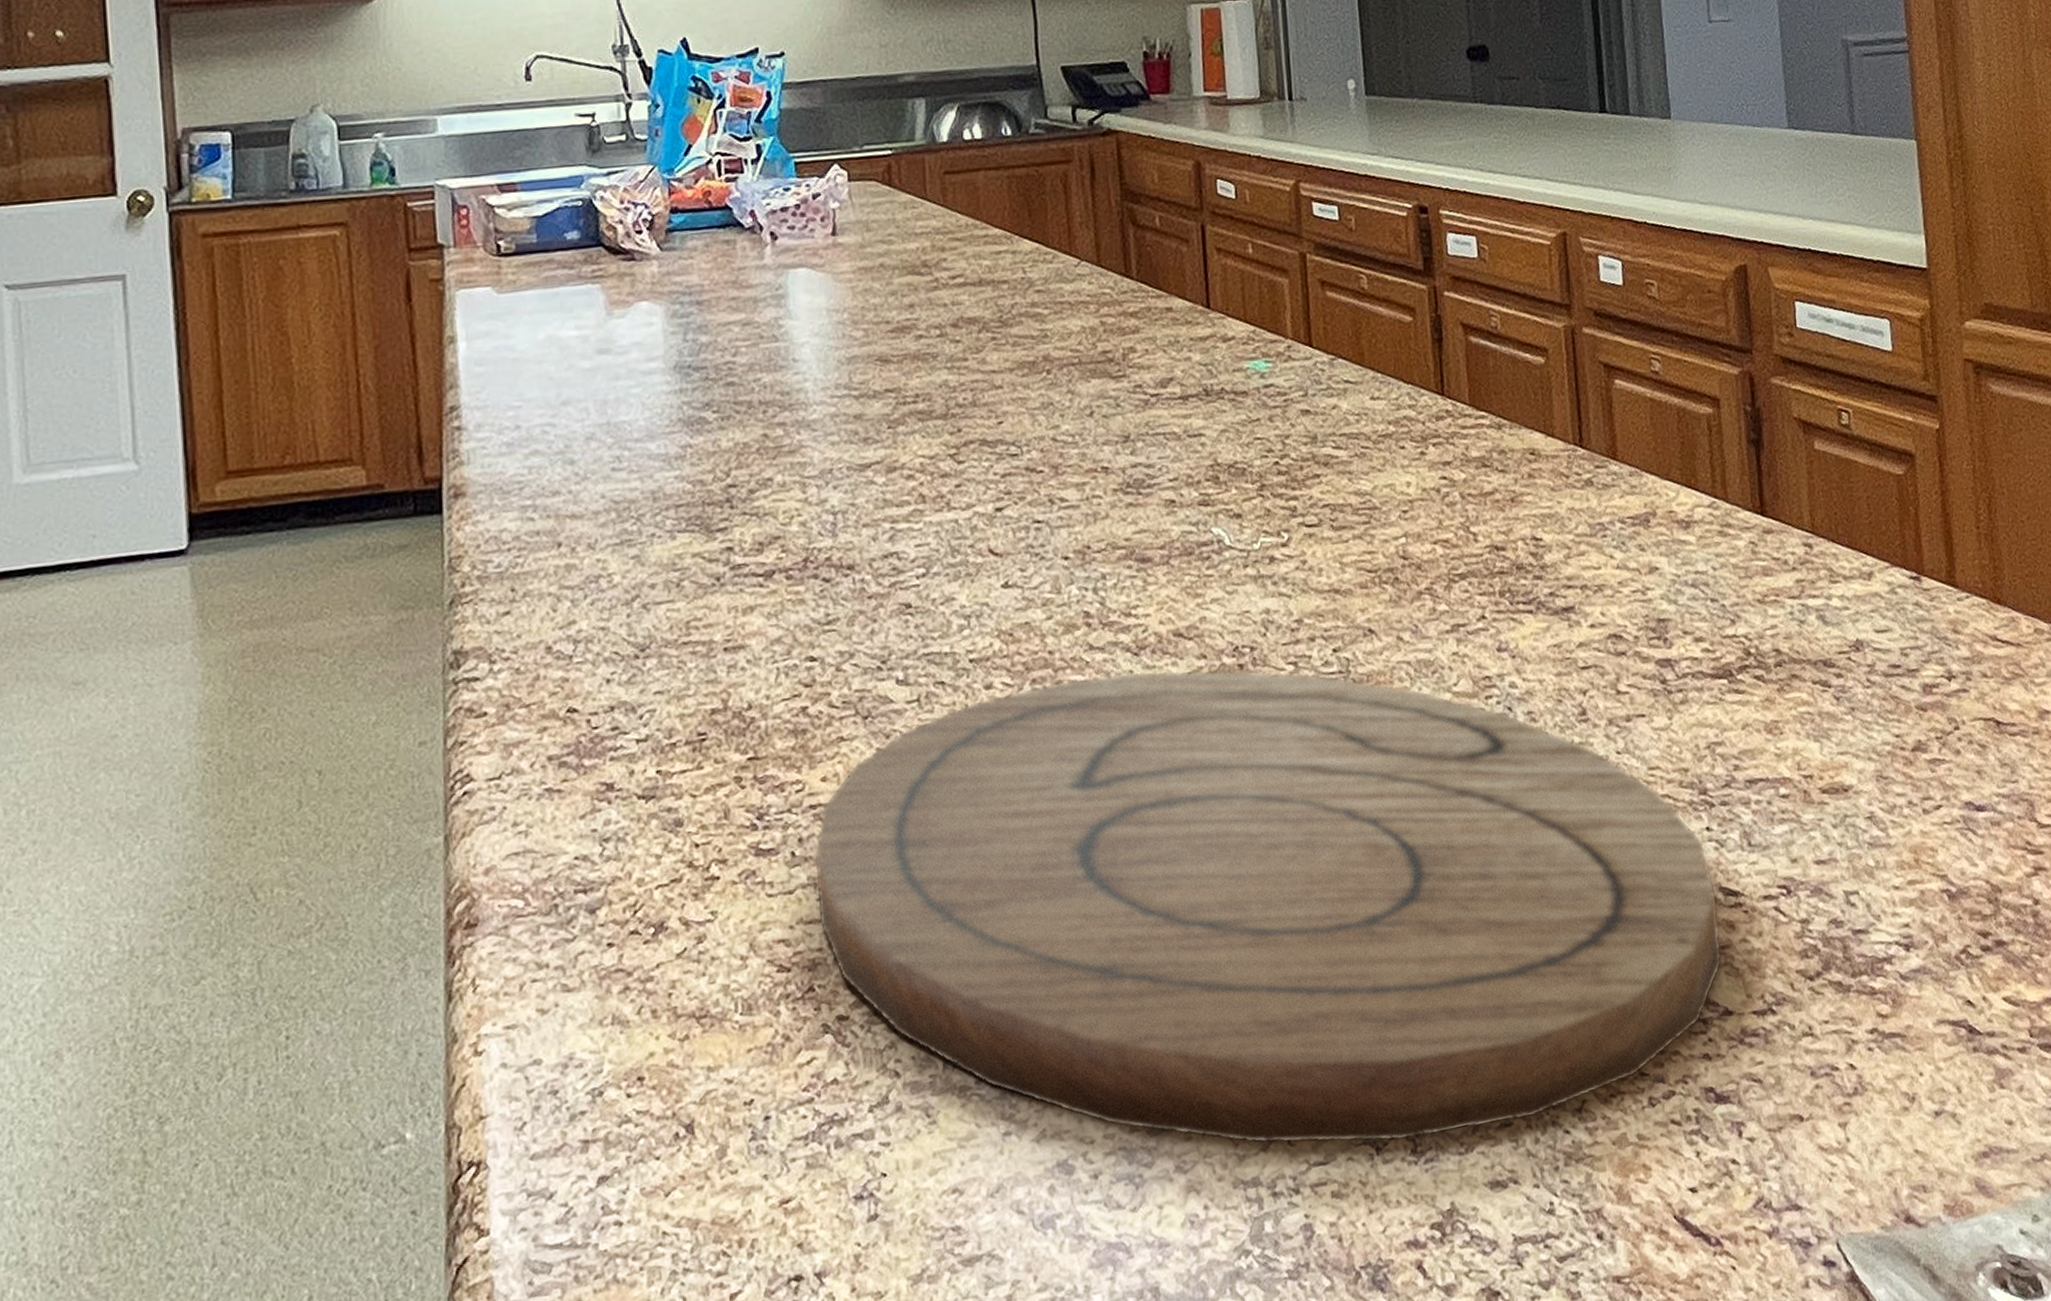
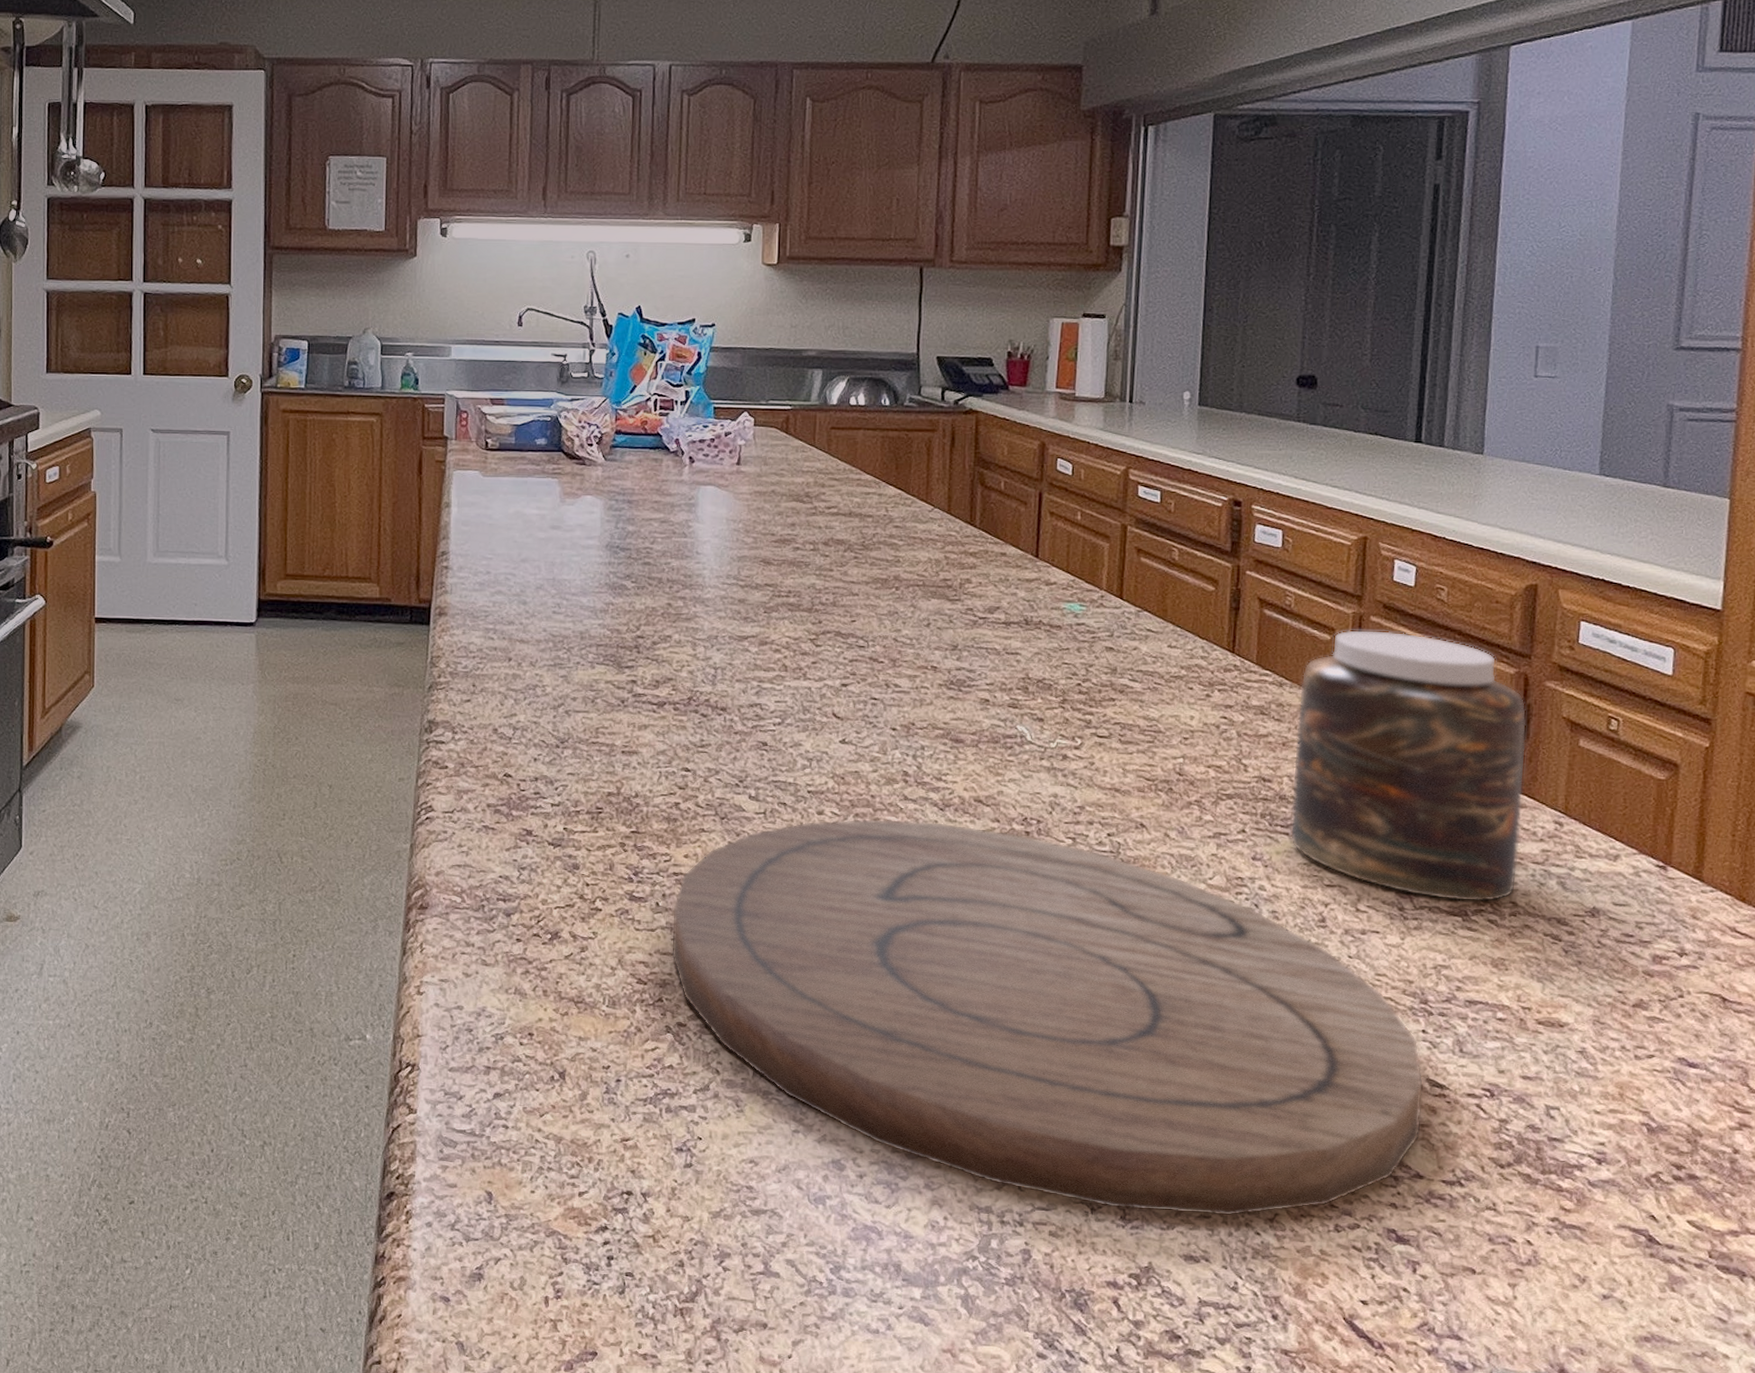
jar: none [1520,341,1777,662] -> present [1290,629,1527,902]

